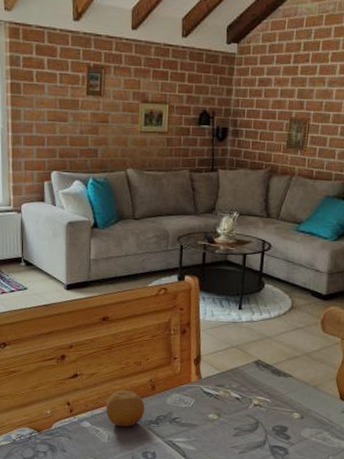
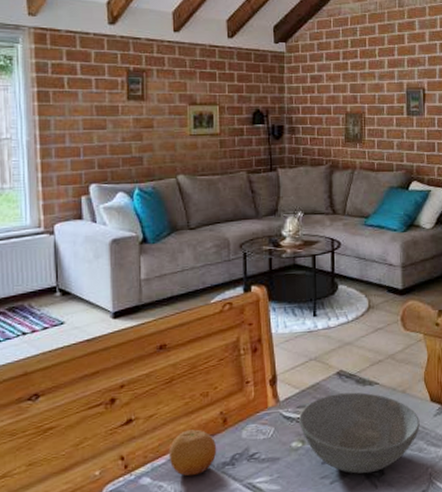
bowl: none [216,379,327,451] -> present [298,392,420,474]

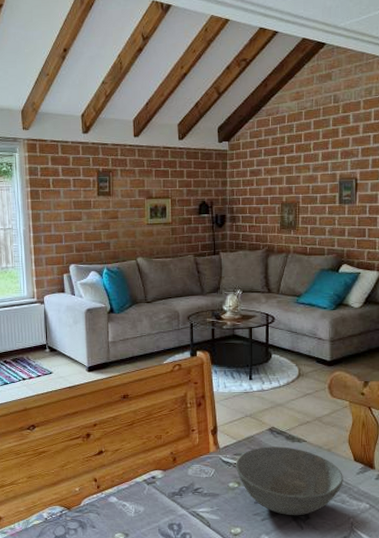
fruit: present [168,429,217,477] -> none [130,464,168,500]

